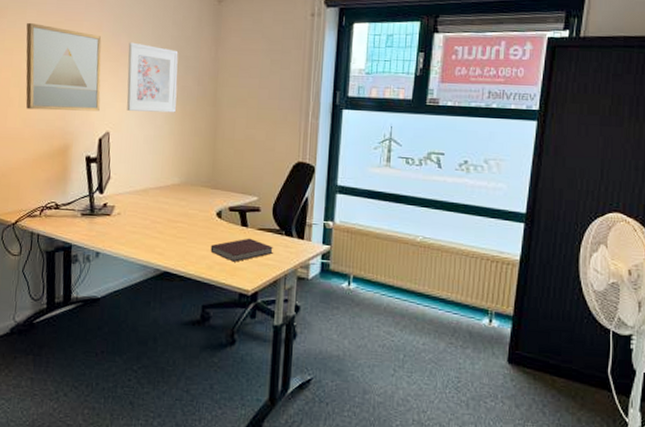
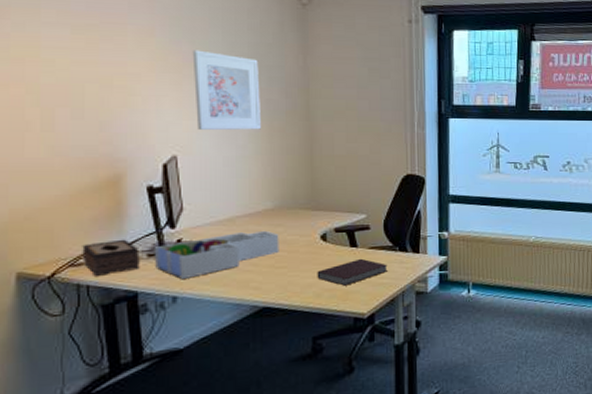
wall art: present [26,22,102,112] -> none [43,25,160,134]
tissue box: none [36,198,76,227] -> present [82,239,140,276]
desk organizer: none [86,202,182,239] -> present [154,230,279,280]

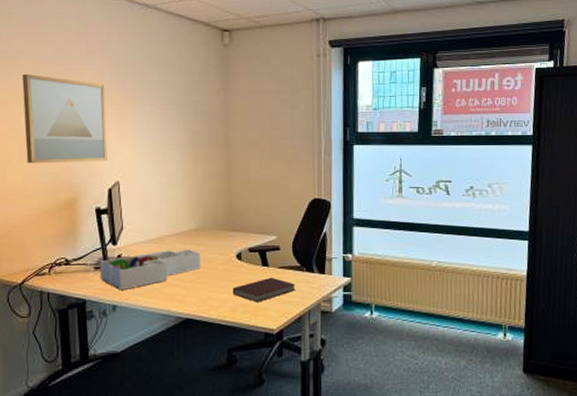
wall art: none [43,25,160,134] -> present [22,73,108,164]
tissue box: present [82,239,140,276] -> none [45,253,88,284]
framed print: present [192,50,261,130] -> none [134,89,188,159]

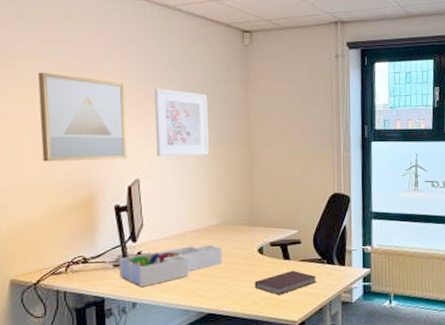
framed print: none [134,89,188,159] -> present [154,88,209,156]

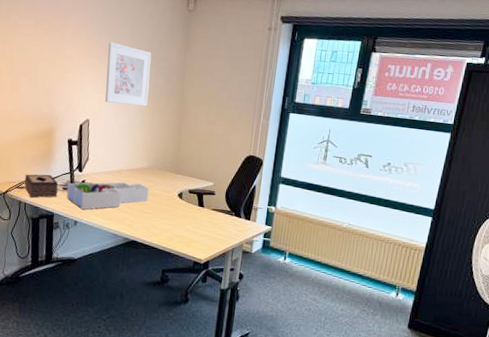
wall art: present [38,72,127,162] -> none [16,17,85,101]
tissue box: none [61,251,107,283] -> present [24,174,58,198]
notebook: present [254,270,316,295] -> none [171,216,224,236]

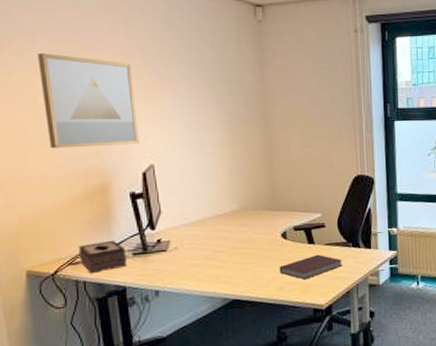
wall art: none [16,17,85,101] -> present [38,52,139,149]
desk organizer: present [66,181,149,210] -> none [138,230,245,276]
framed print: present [105,42,152,107] -> none [163,68,225,140]
notebook: none [171,216,224,236] -> present [279,254,343,280]

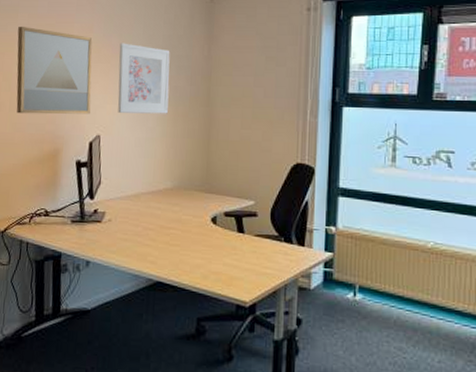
tissue box: present [78,240,127,273] -> none [26,205,66,235]
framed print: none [163,68,225,140] -> present [117,43,170,114]
notebook: present [279,254,343,280] -> none [205,245,272,271]

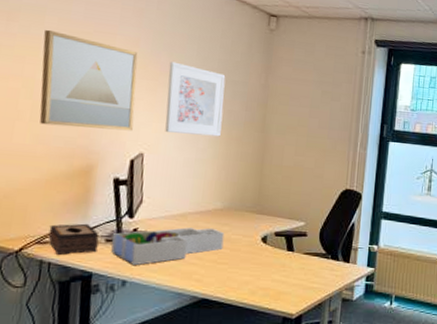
tissue box: none [26,205,66,235] -> present [48,223,99,255]
desk organizer: none [76,208,175,247] -> present [111,227,225,266]

